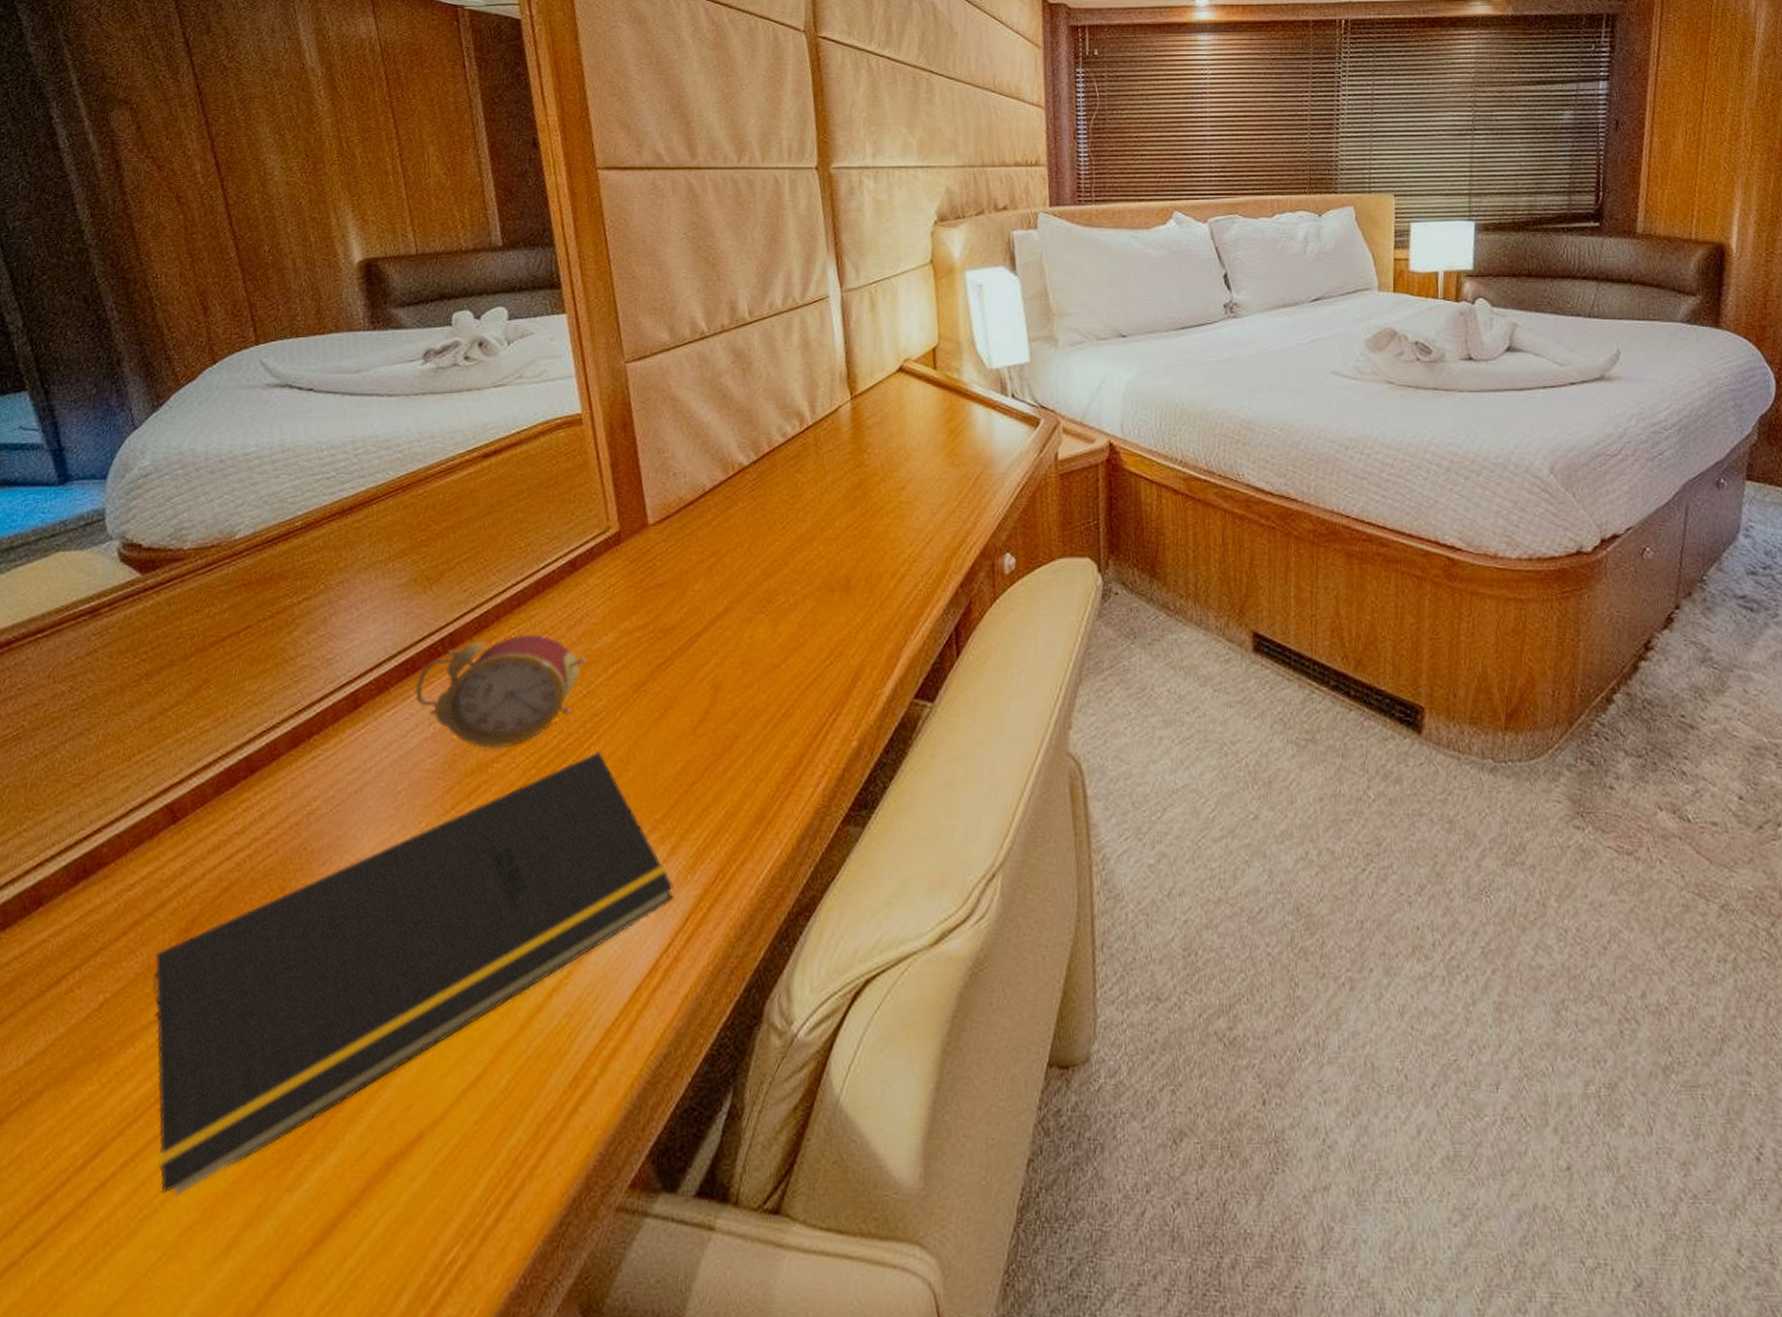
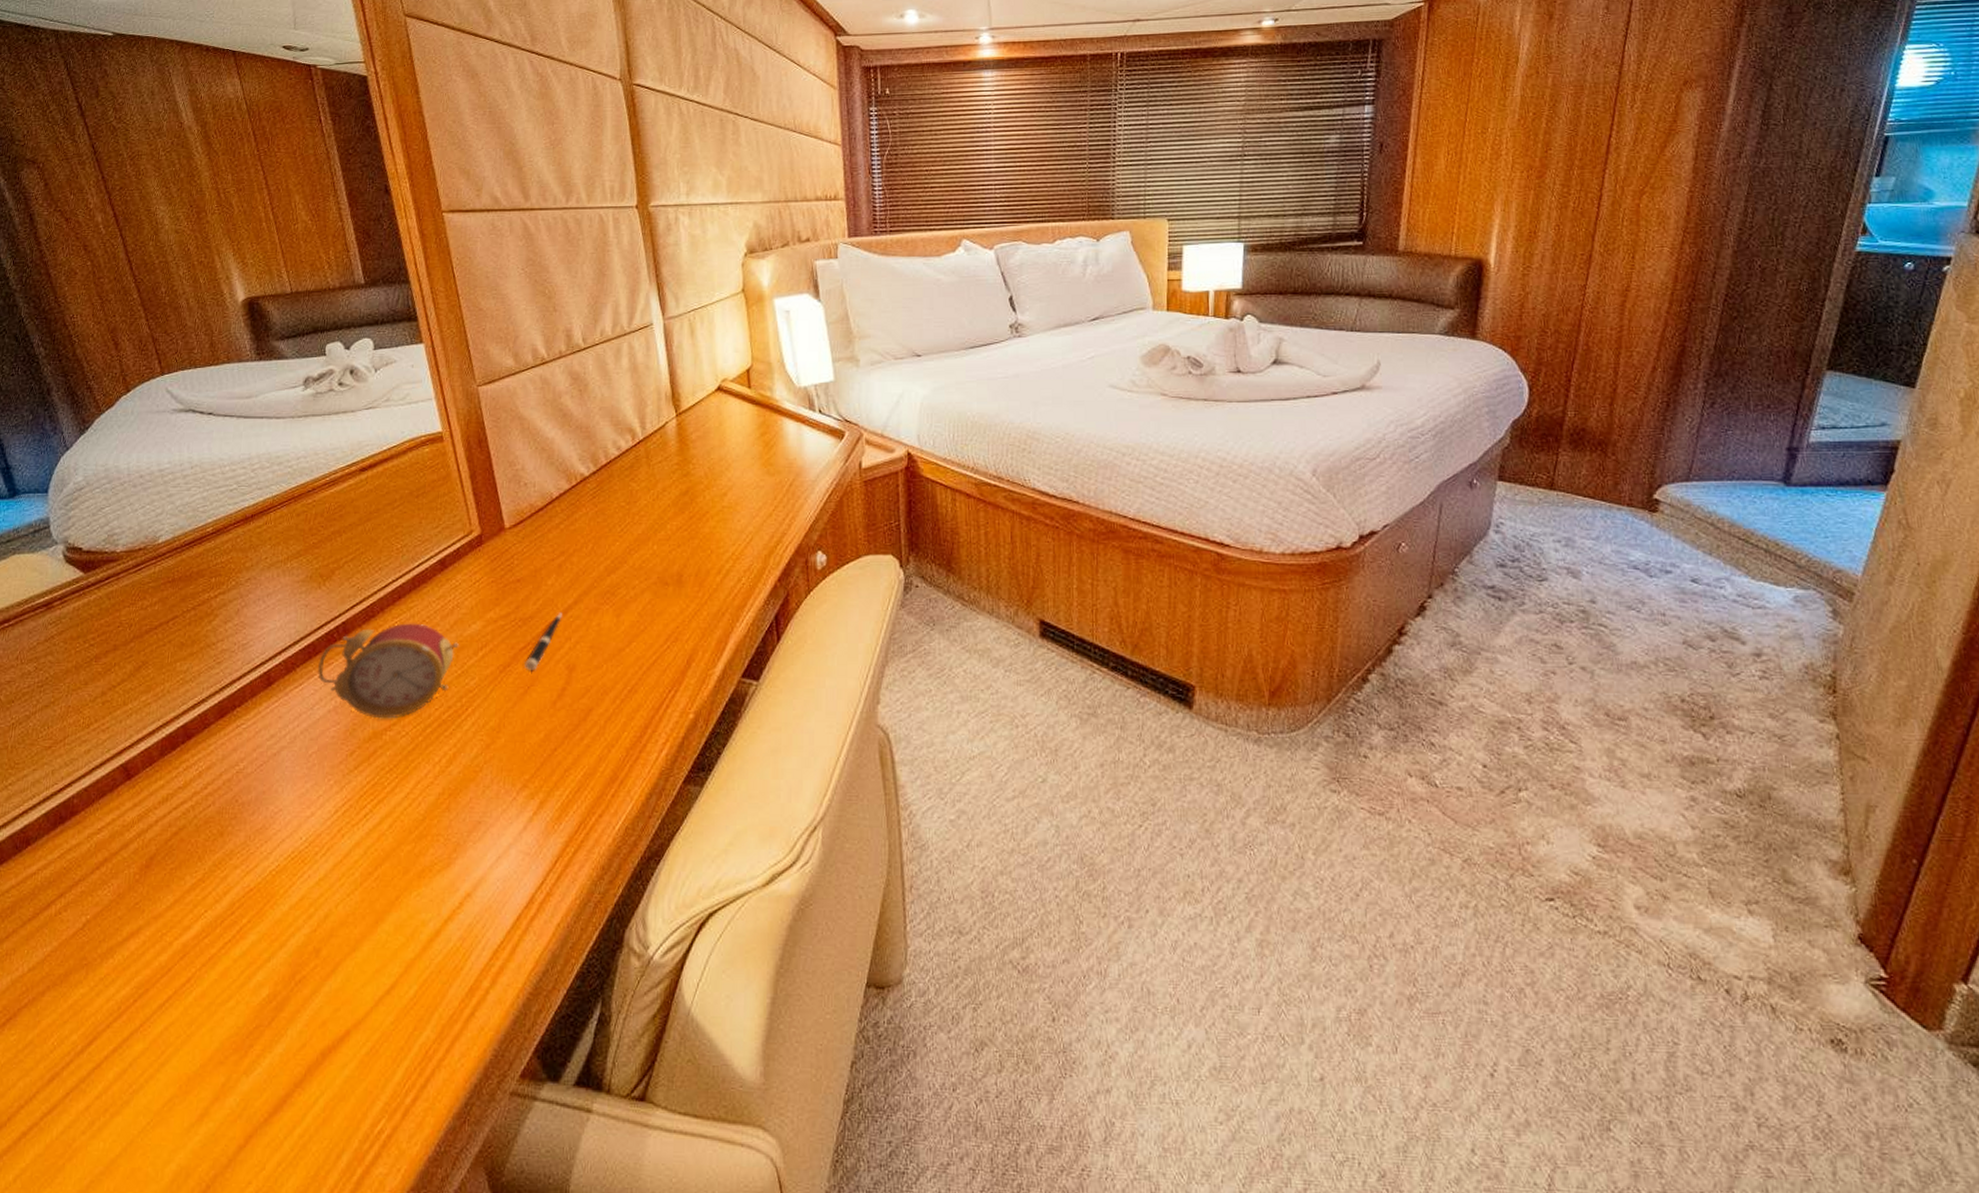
notepad: present [152,752,674,1195] -> none [123,722,544,1075]
pen: none [662,622,710,691] -> present [525,612,562,671]

